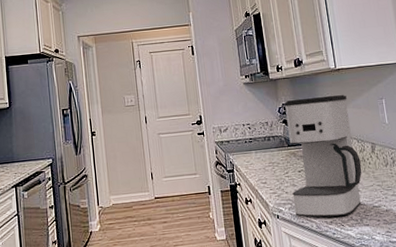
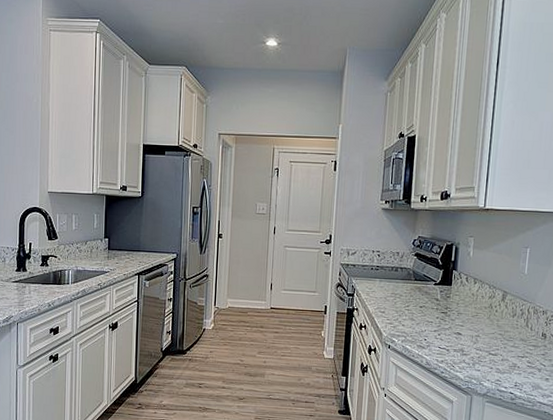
coffee maker: present [284,95,362,218] -> none [407,234,489,358]

